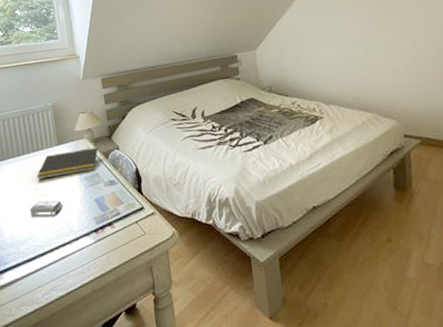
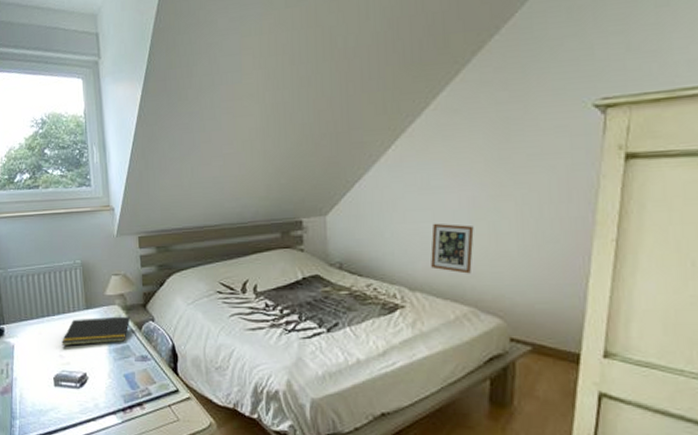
picture frame: none [337,49,370,88] -> present [431,223,474,274]

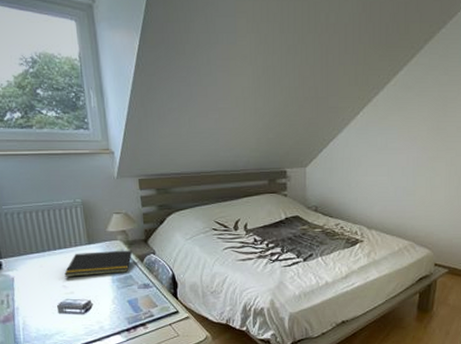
picture frame: present [431,223,474,274] -> none [384,177,416,217]

